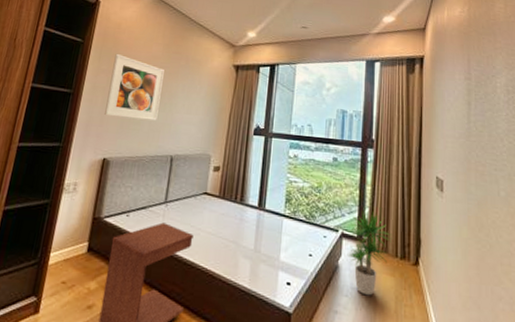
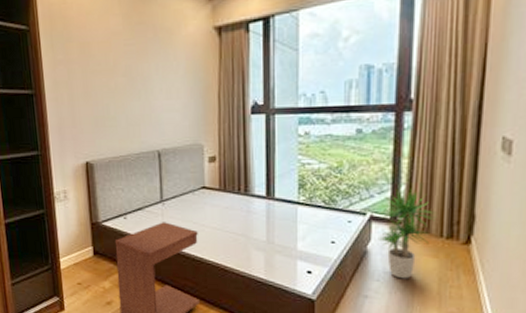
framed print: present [105,53,164,121] -> none [68,36,134,115]

